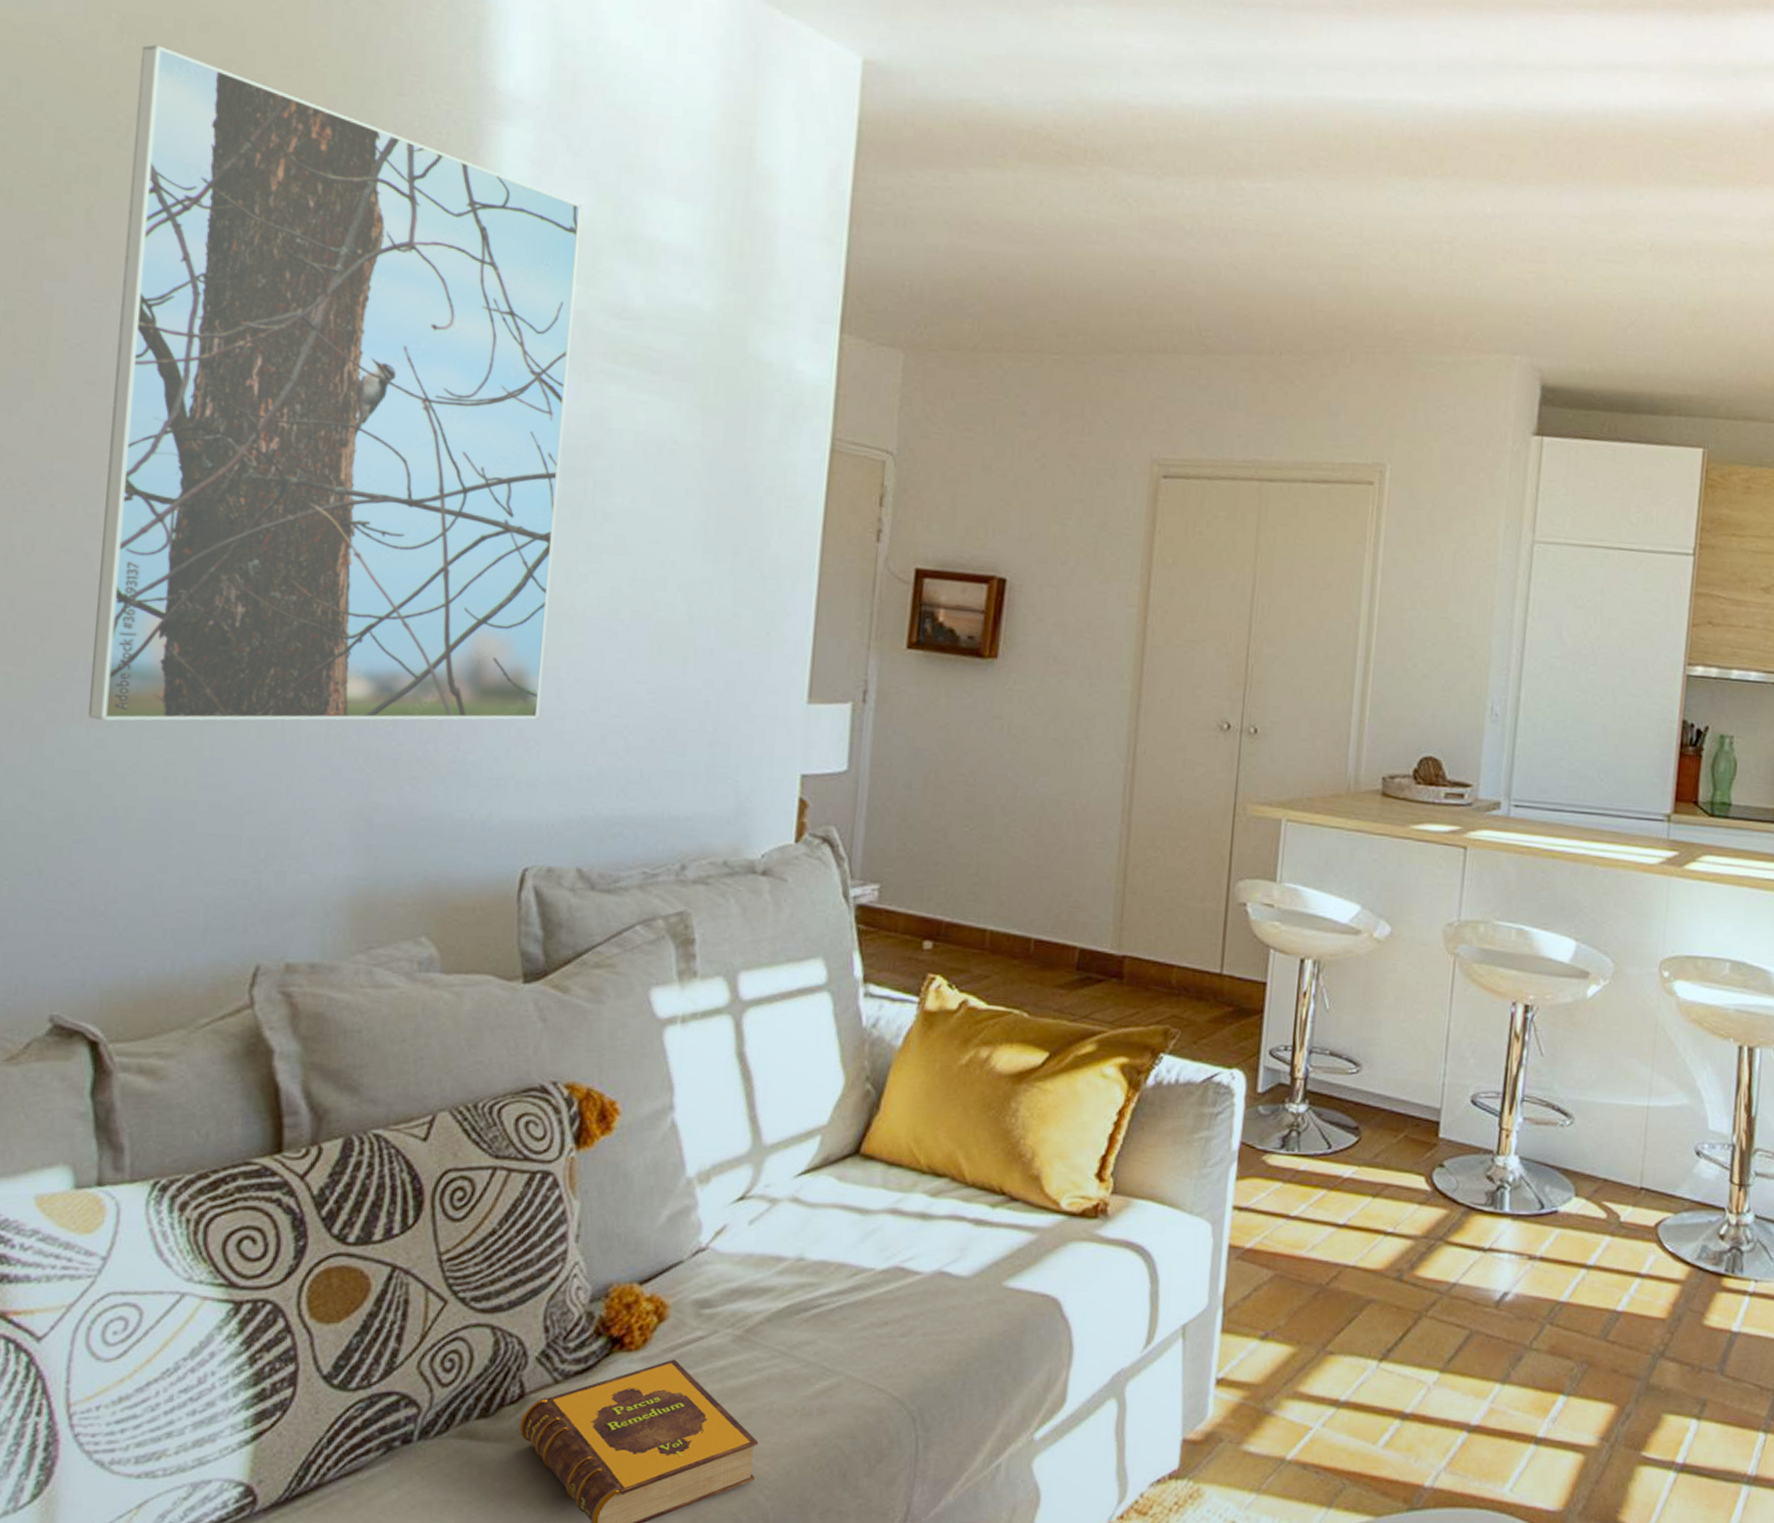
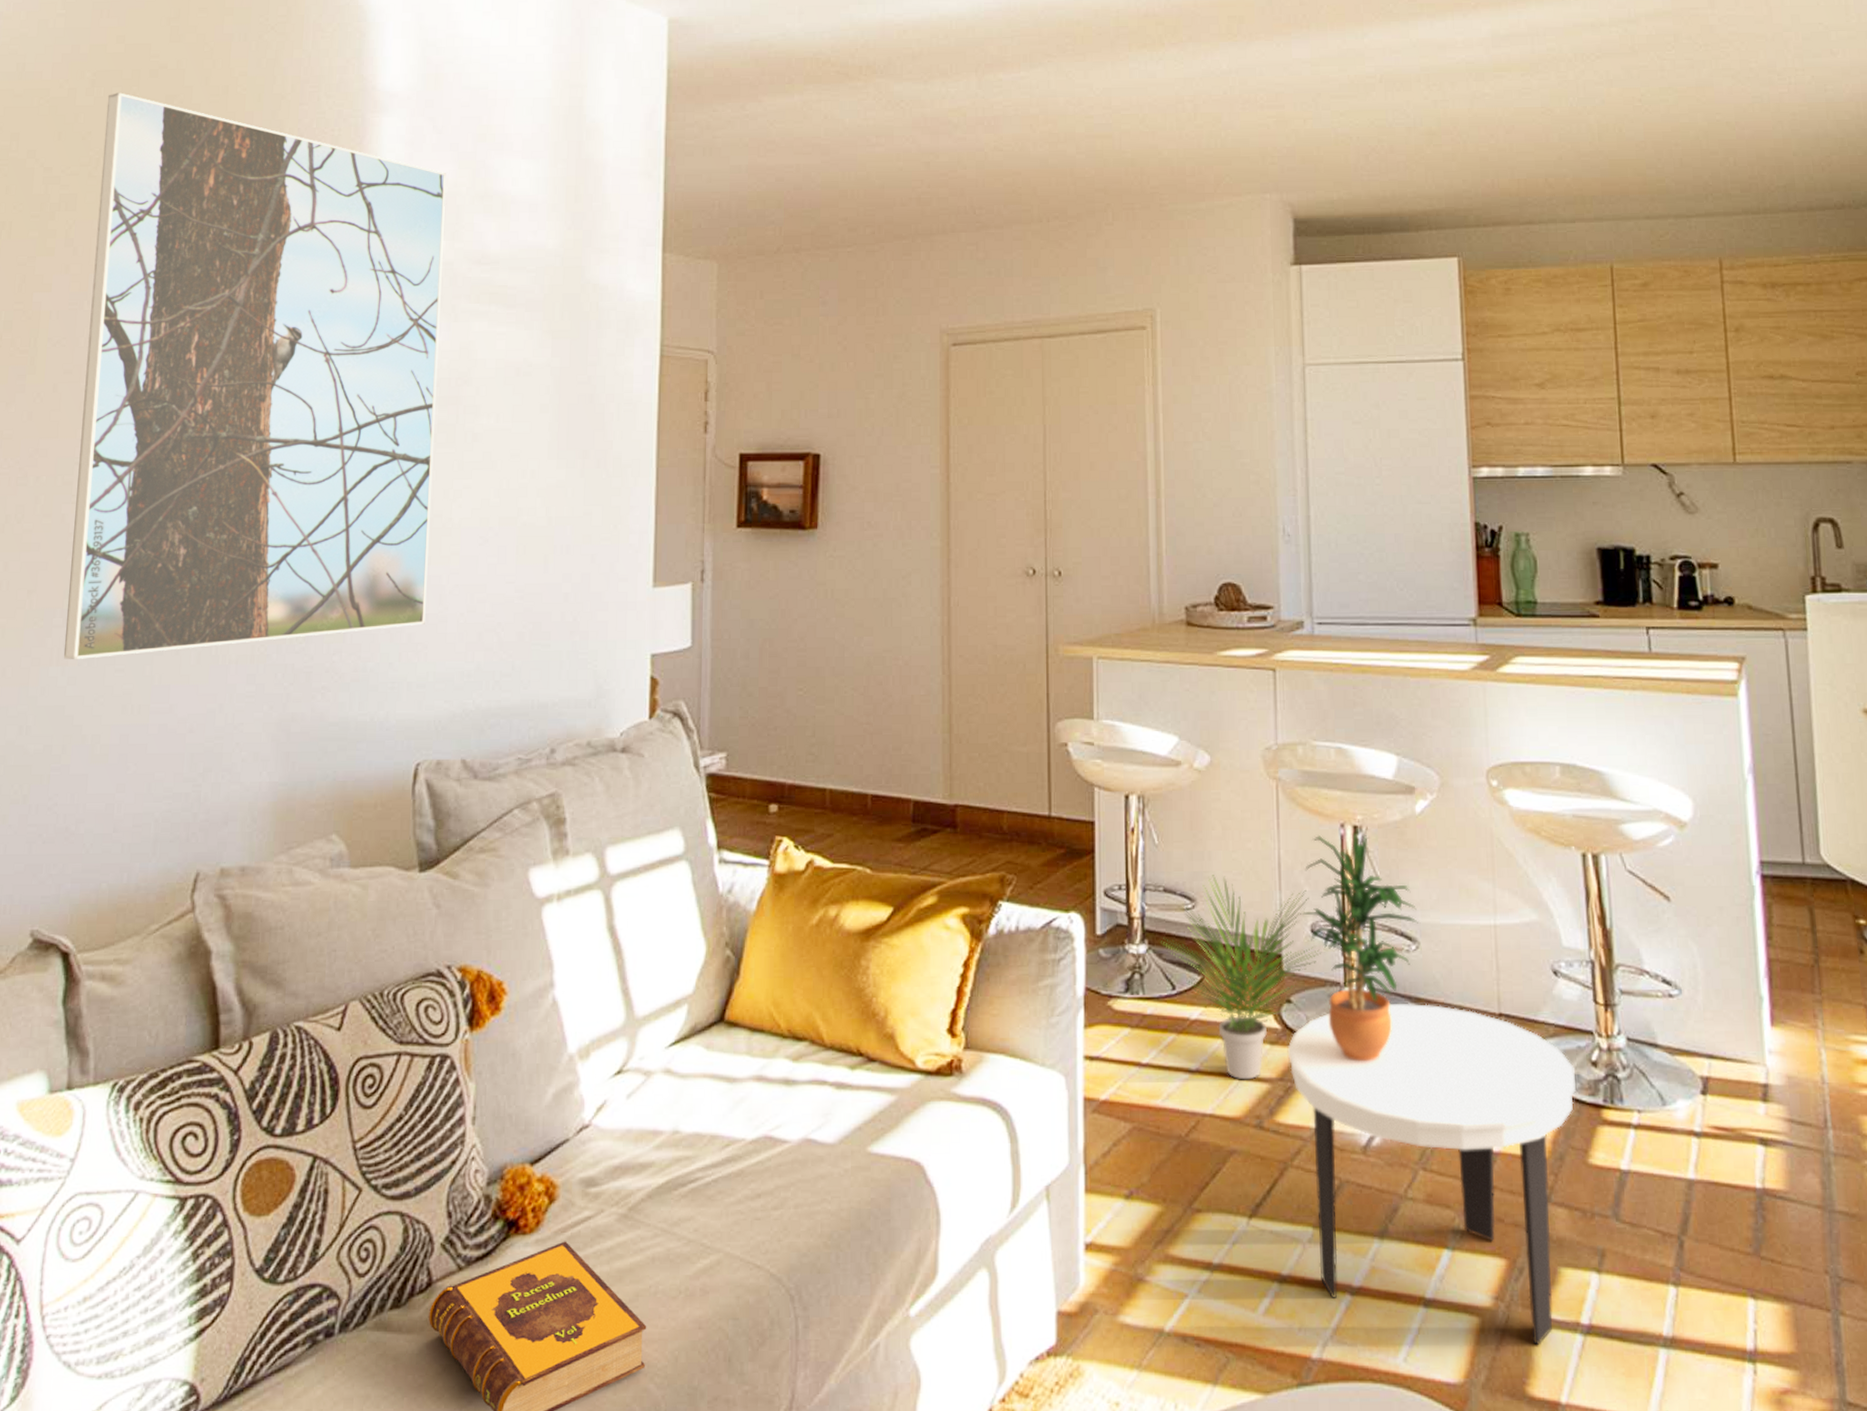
potted plant: none [1321,1042,1480,1236] -> present [1161,875,1322,1080]
side table: none [1434,1173,1703,1480] -> present [1287,1003,1576,1345]
potted plant: none [1462,1010,1576,1225] -> present [1300,831,1418,1062]

